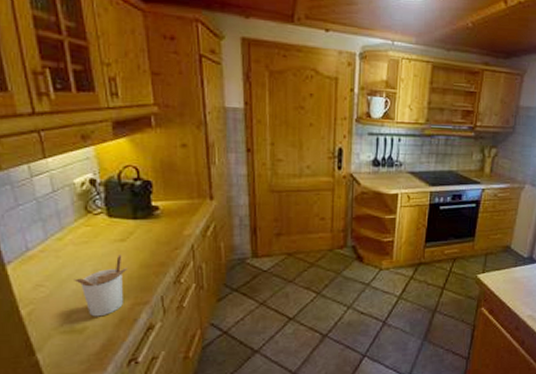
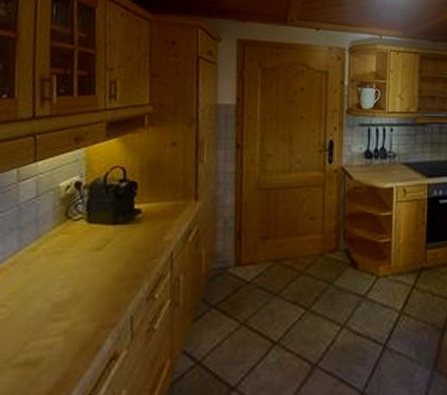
utensil holder: present [74,255,127,317] -> none [39,266,99,345]

